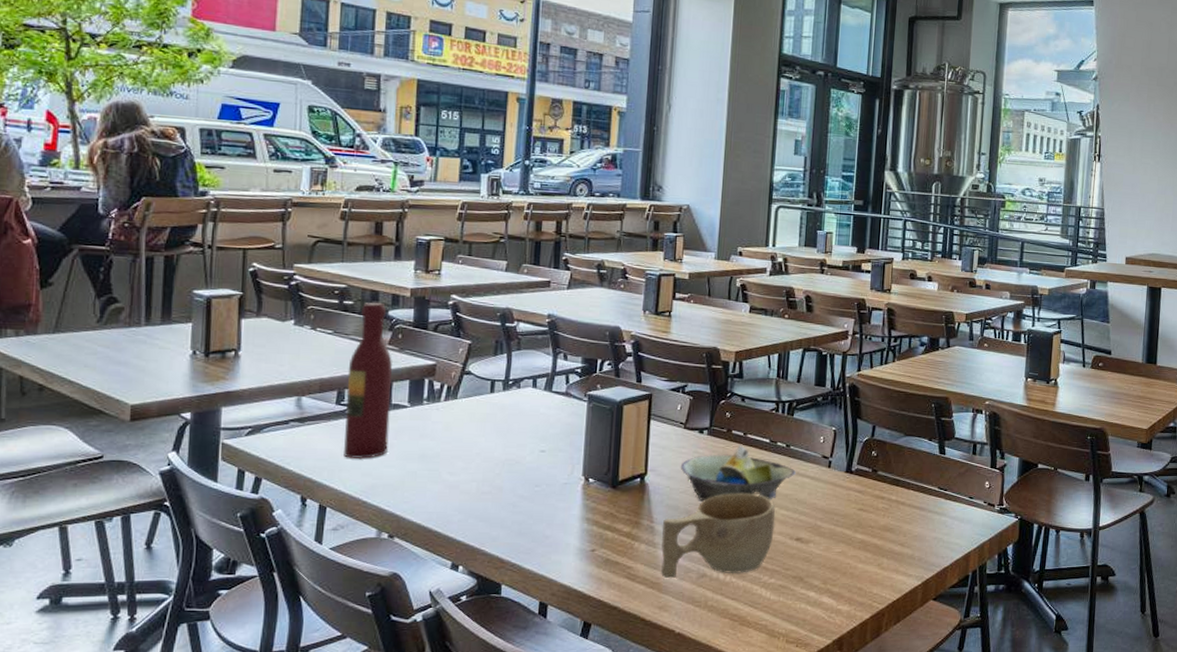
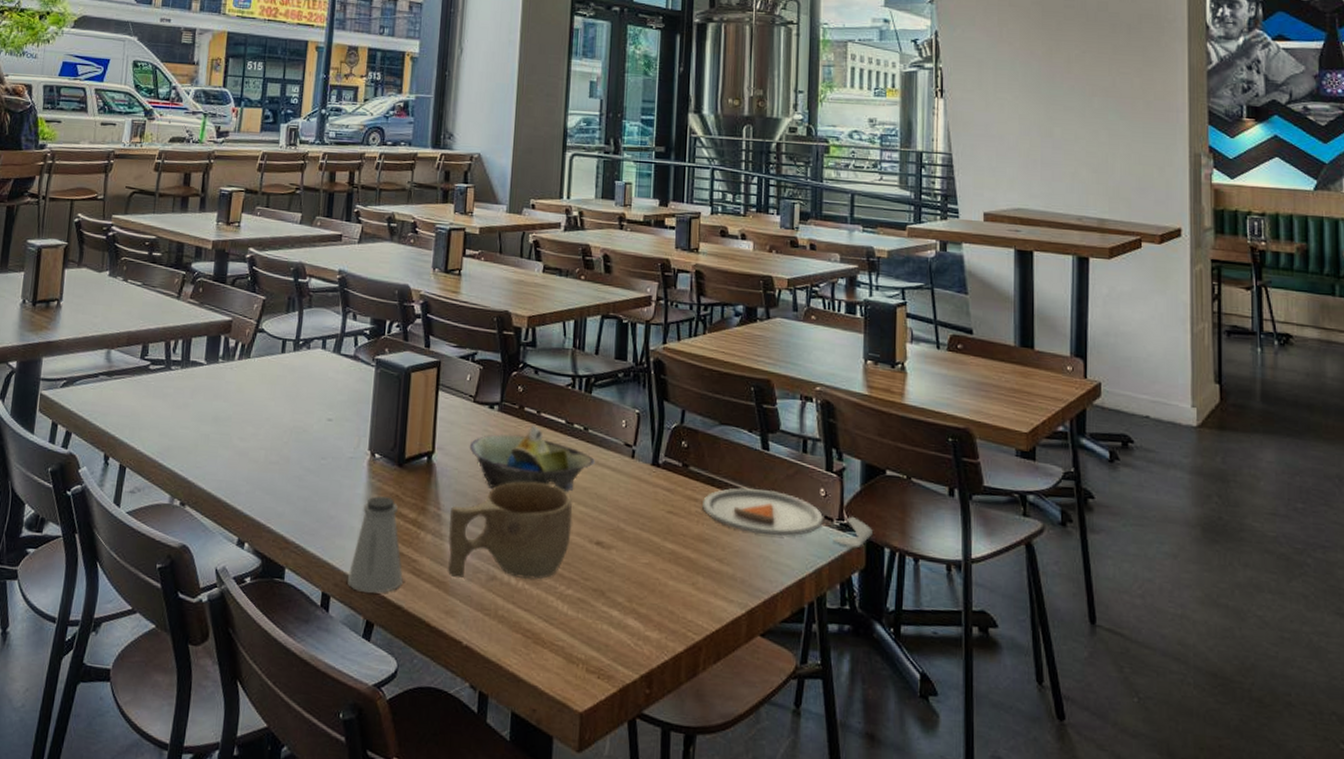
wine bottle: present [344,302,392,460] -> none [144,254,193,419]
saltshaker: none [565,515,619,599] -> present [348,496,403,594]
dinner plate: none [888,486,1025,526] -> present [702,488,873,548]

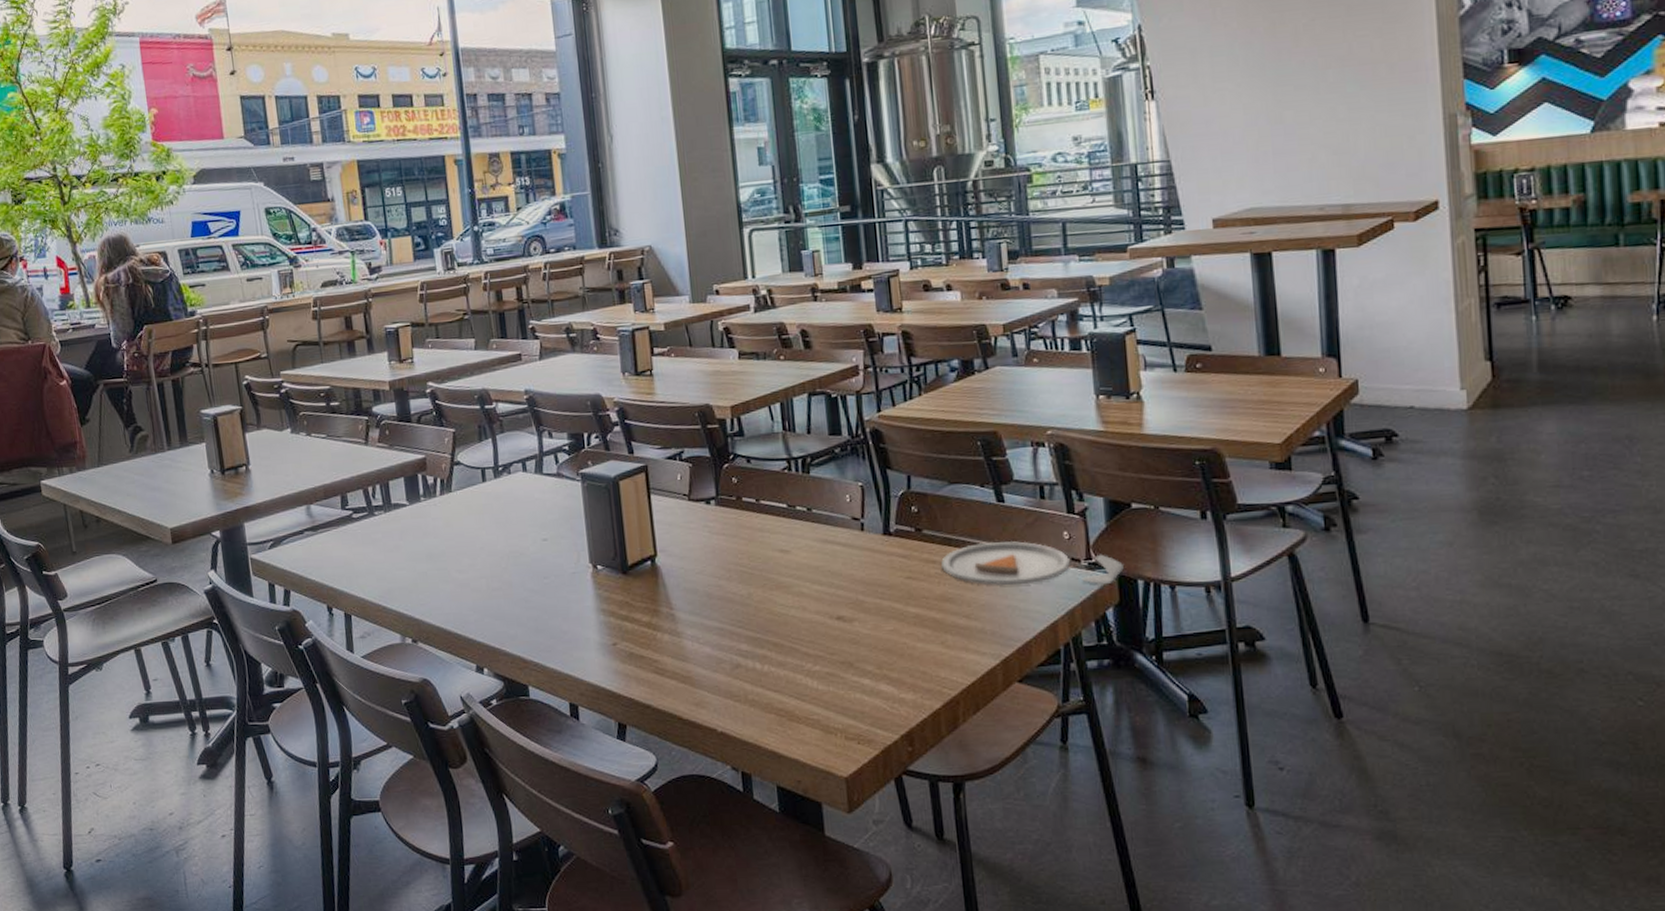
saltshaker: present [348,496,403,594] -> none [592,605,648,698]
cup: present [447,481,573,580] -> none [683,568,810,672]
decorative bowl: present [469,425,595,493] -> none [691,513,823,582]

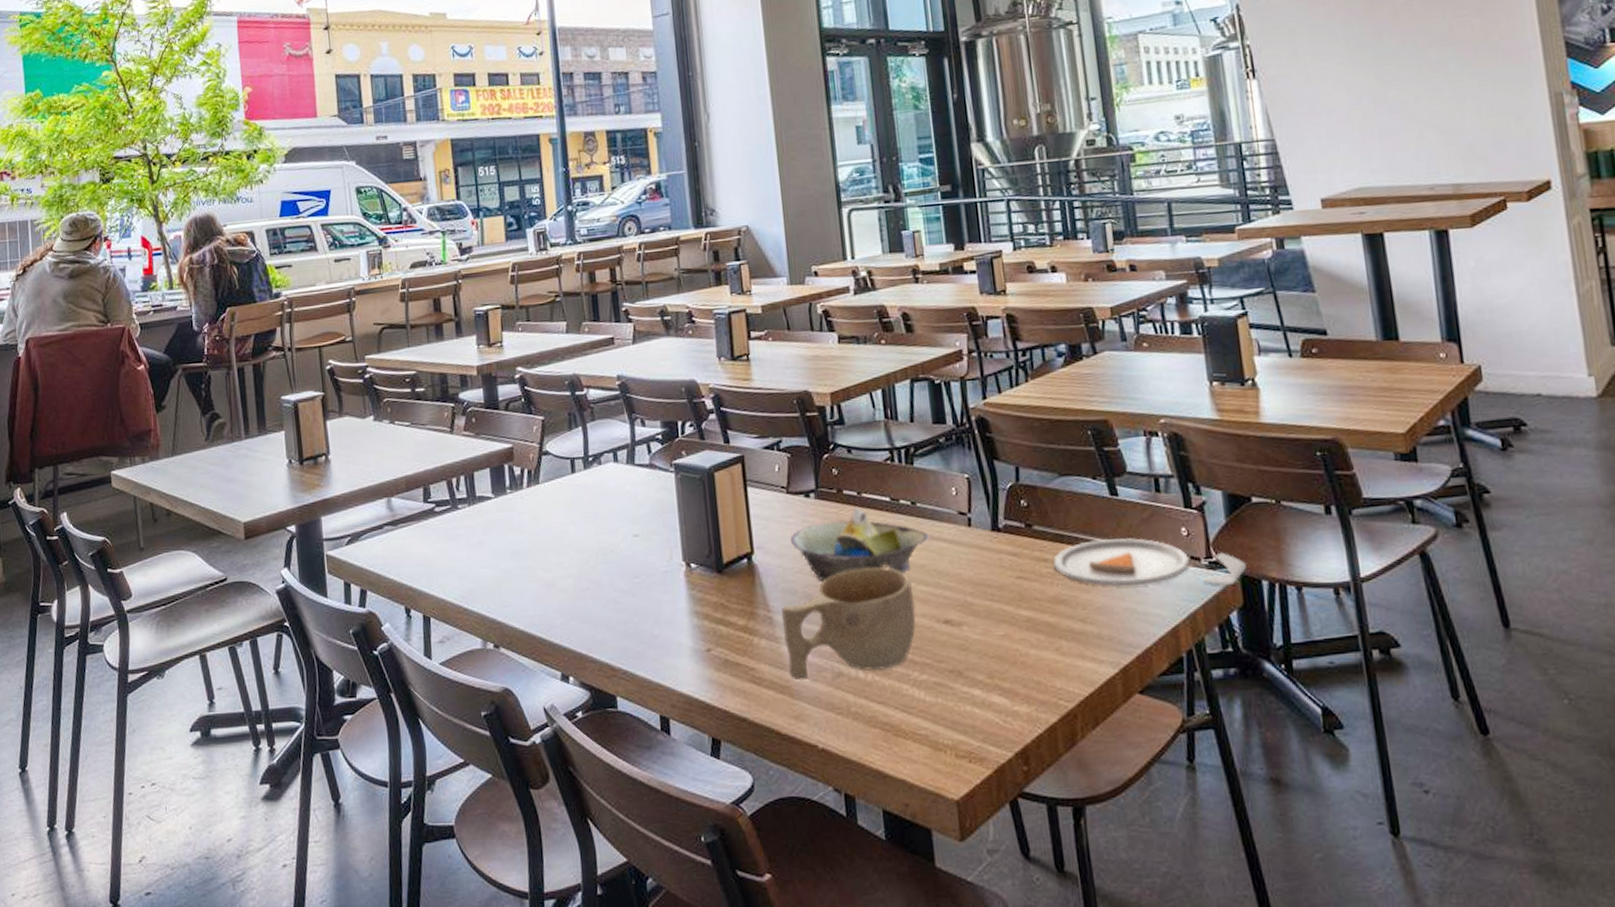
cup: none [683,568,810,672] -> present [781,567,916,681]
decorative bowl: none [691,513,823,582] -> present [790,507,929,582]

